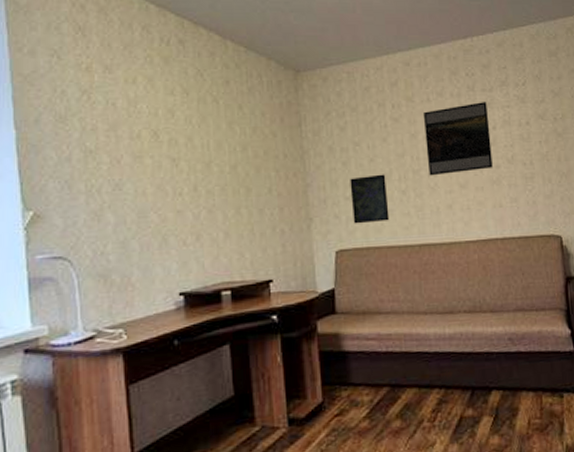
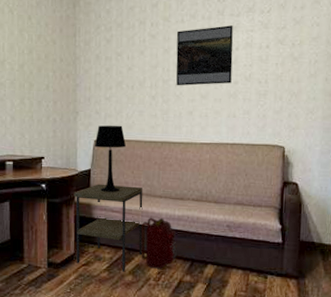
side table: none [315,304,410,417] -> present [74,184,143,272]
table lamp: none [336,229,377,316] -> present [94,125,127,192]
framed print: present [350,174,390,224] -> none [110,81,140,120]
backpack: none [406,340,454,406] -> present [141,217,178,269]

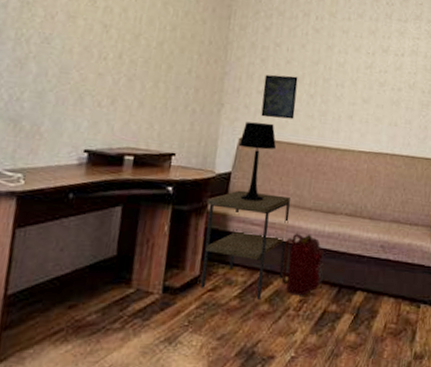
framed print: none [110,81,140,120] -> present [261,74,298,120]
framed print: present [176,25,234,86] -> none [337,28,400,90]

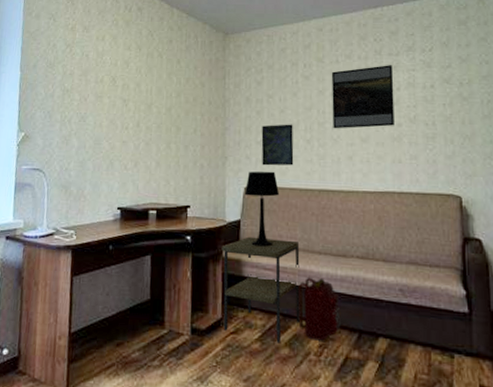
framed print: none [337,28,400,90] -> present [331,65,394,129]

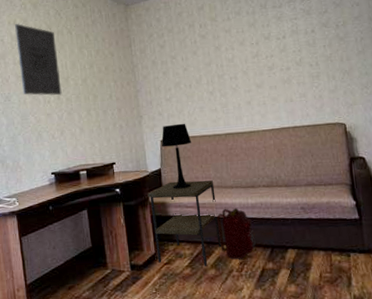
wall art: none [100,39,144,123] -> present [15,23,62,96]
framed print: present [261,124,294,166] -> none [169,79,201,119]
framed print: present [331,65,394,129] -> none [224,16,284,80]

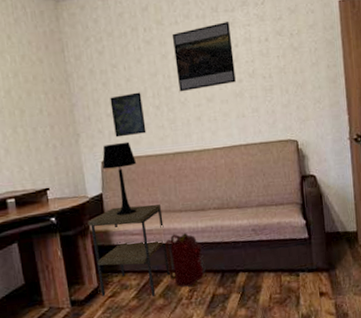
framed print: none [169,79,201,119] -> present [110,92,147,138]
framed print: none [224,16,284,80] -> present [171,22,236,92]

